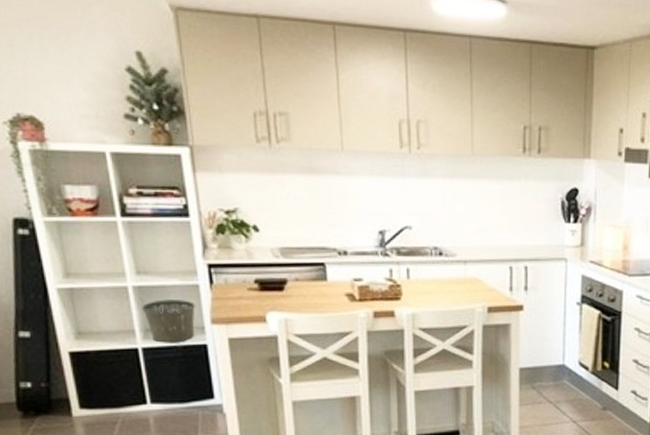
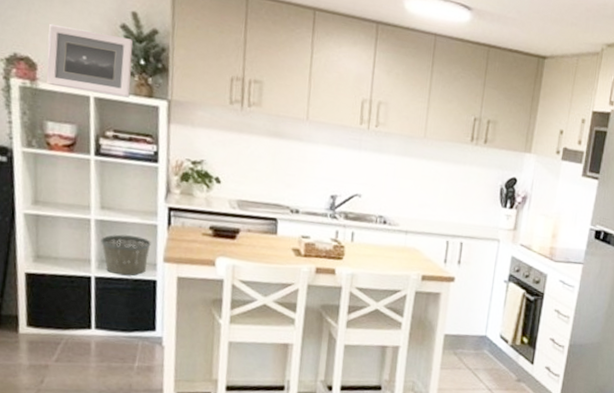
picture frame: none [49,76,148,149] -> present [45,24,134,98]

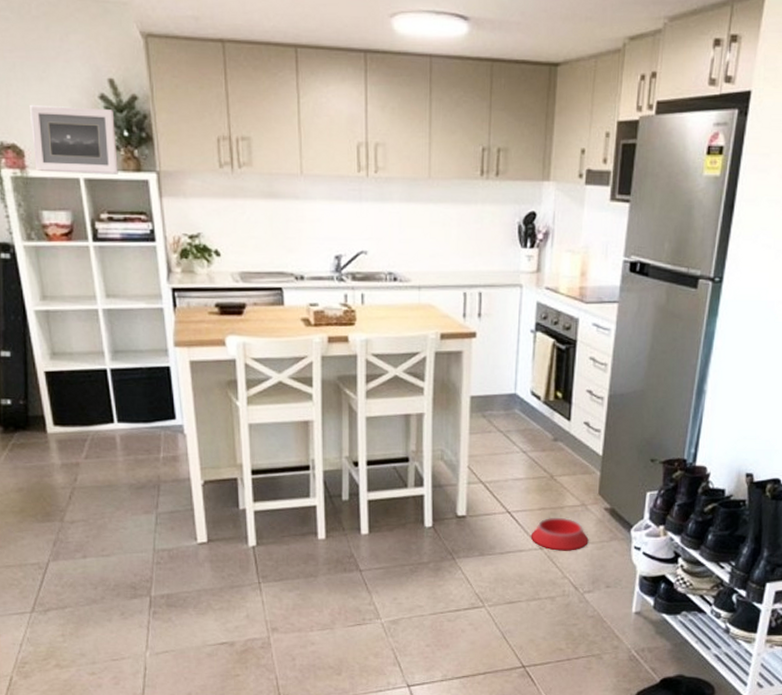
basket: present [101,234,151,276] -> none [111,322,160,365]

